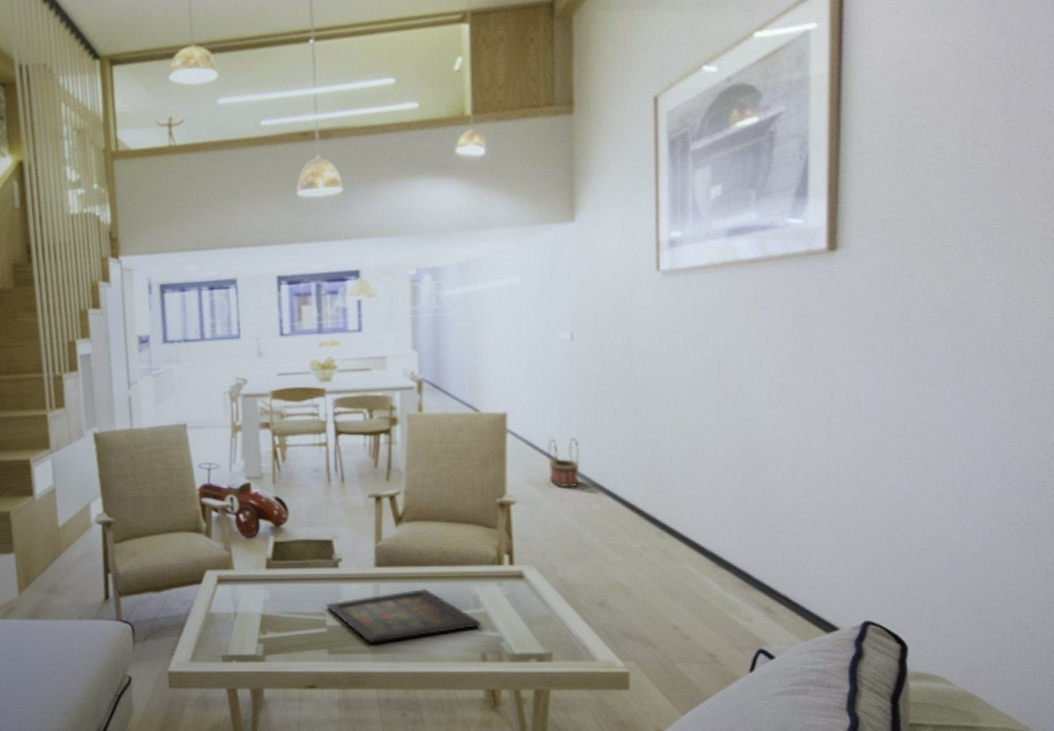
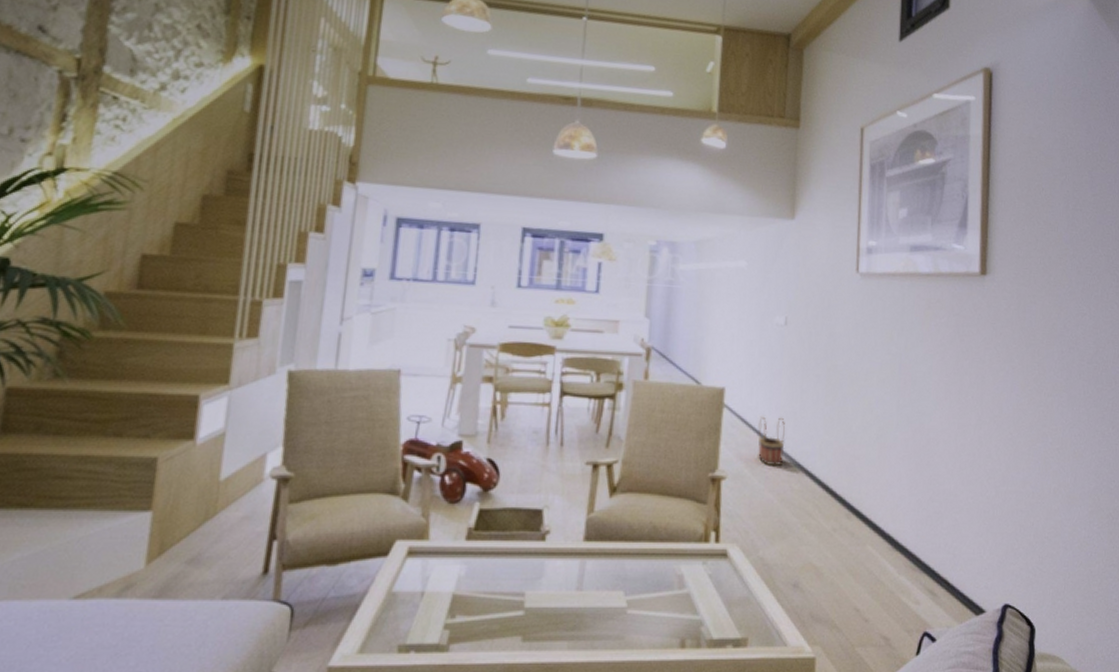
icon panel: present [326,588,482,644] -> none [526,565,684,629]

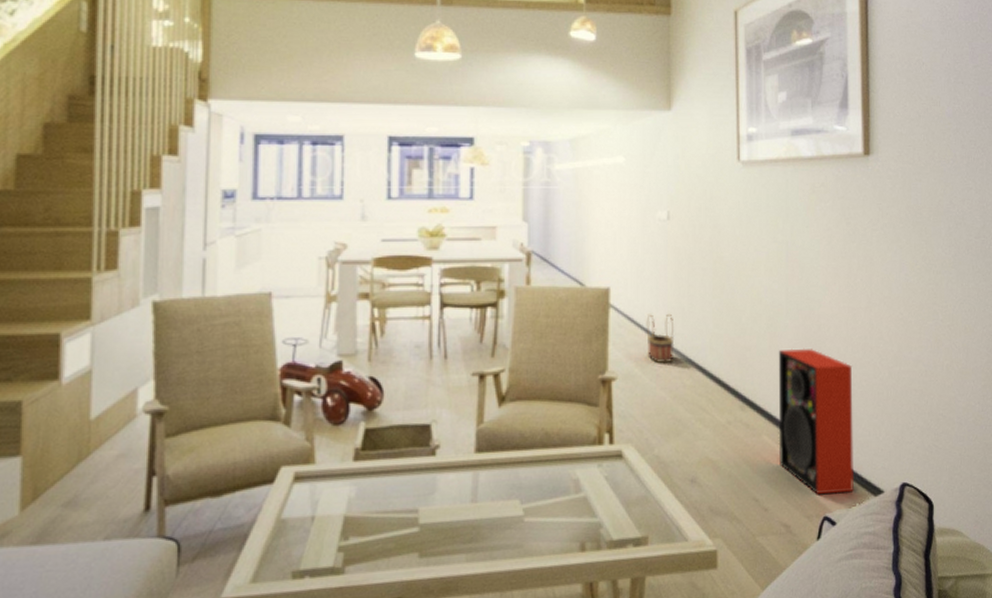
speaker: none [882,460,959,610] -> present [778,348,855,494]

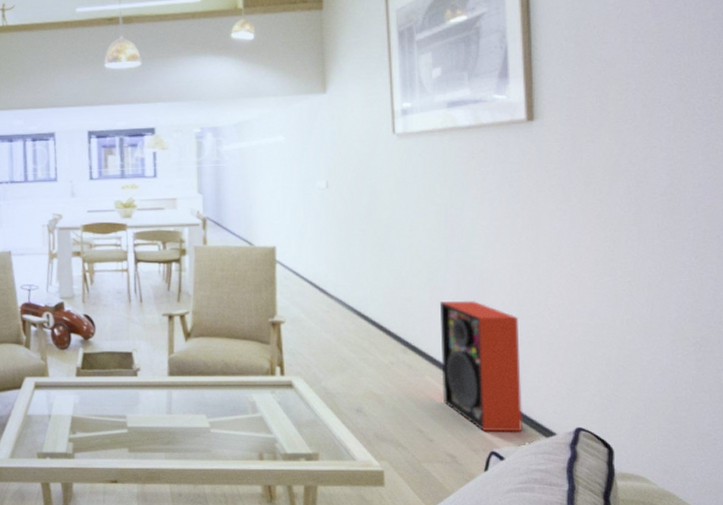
basket: present [646,313,675,364] -> none [310,268,337,311]

